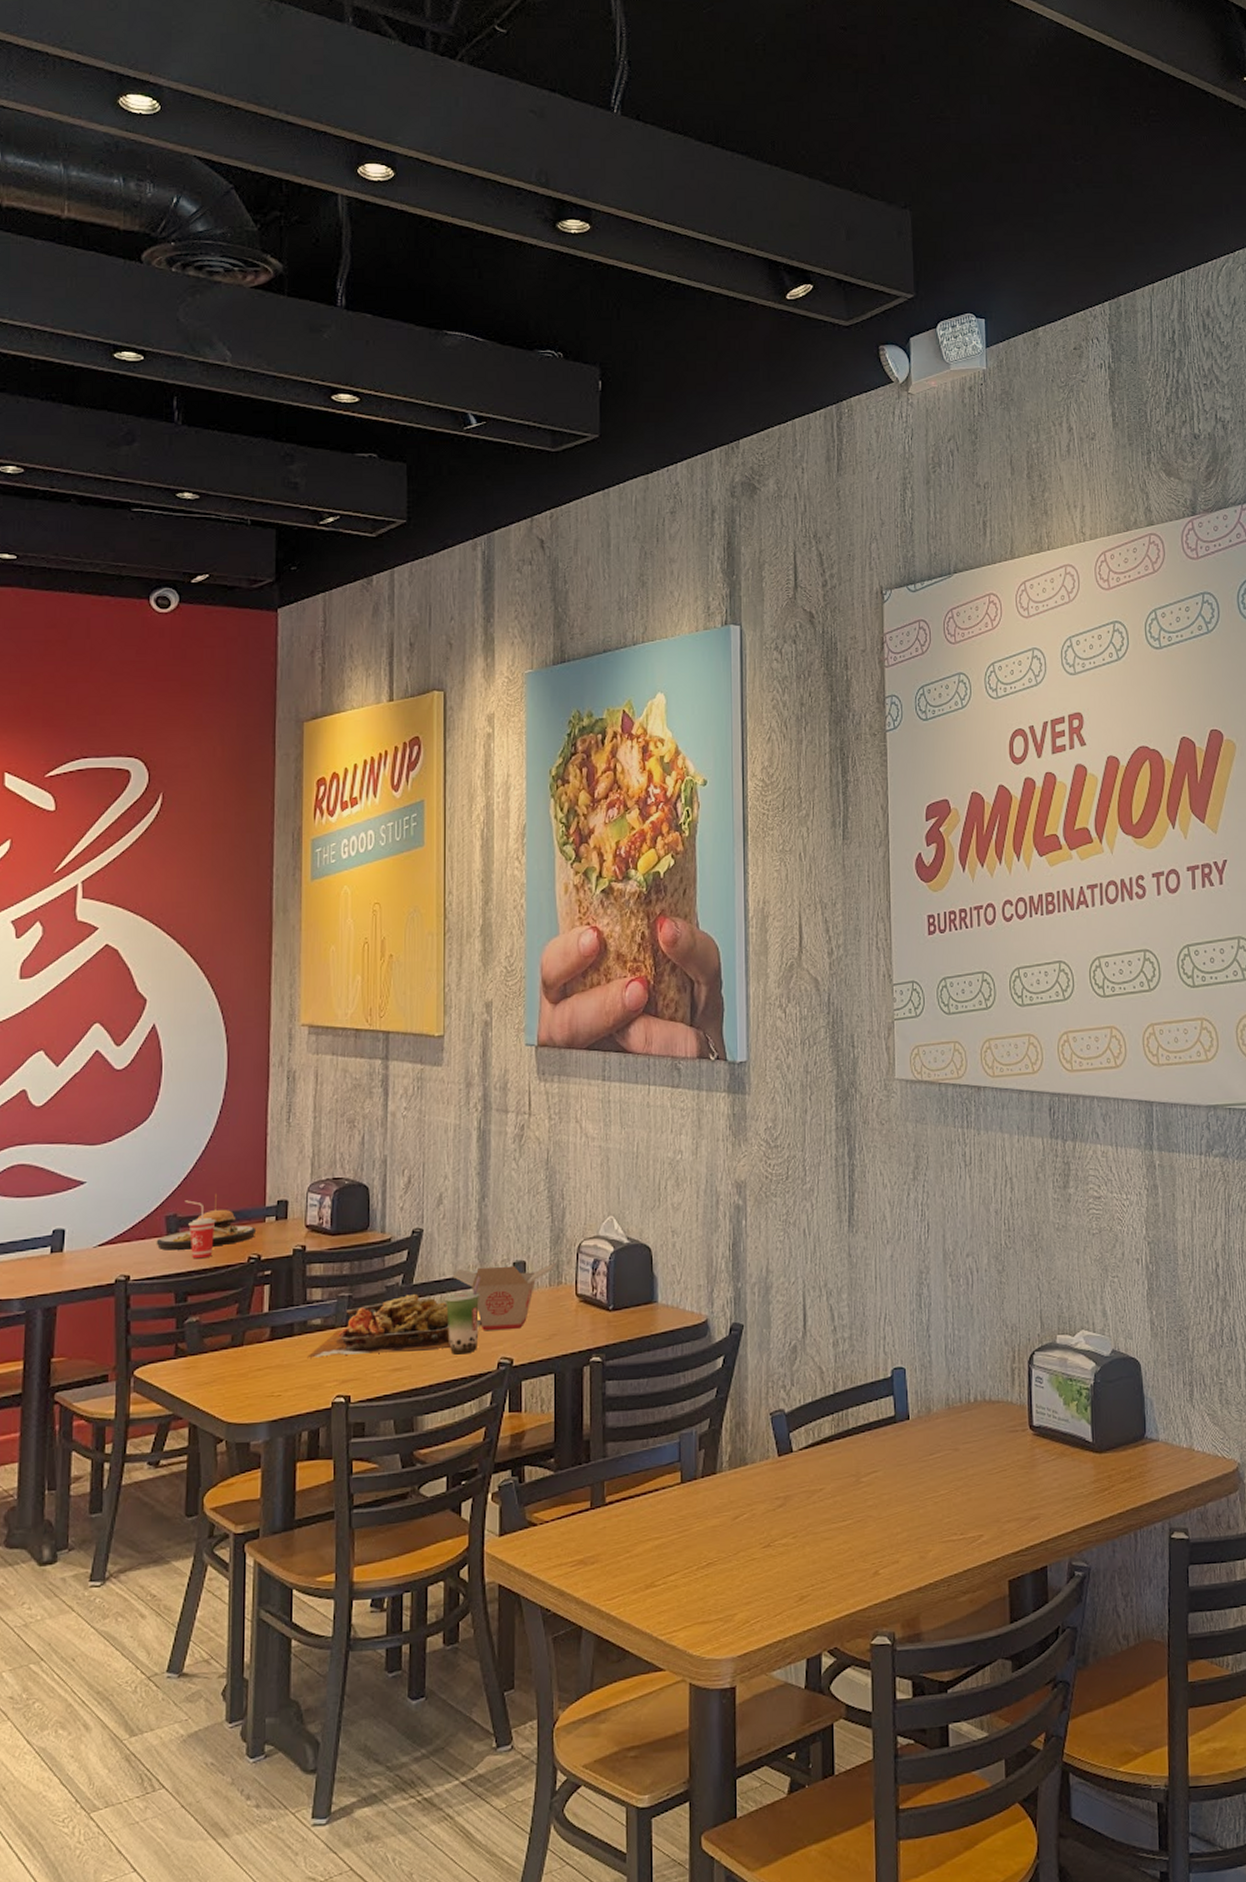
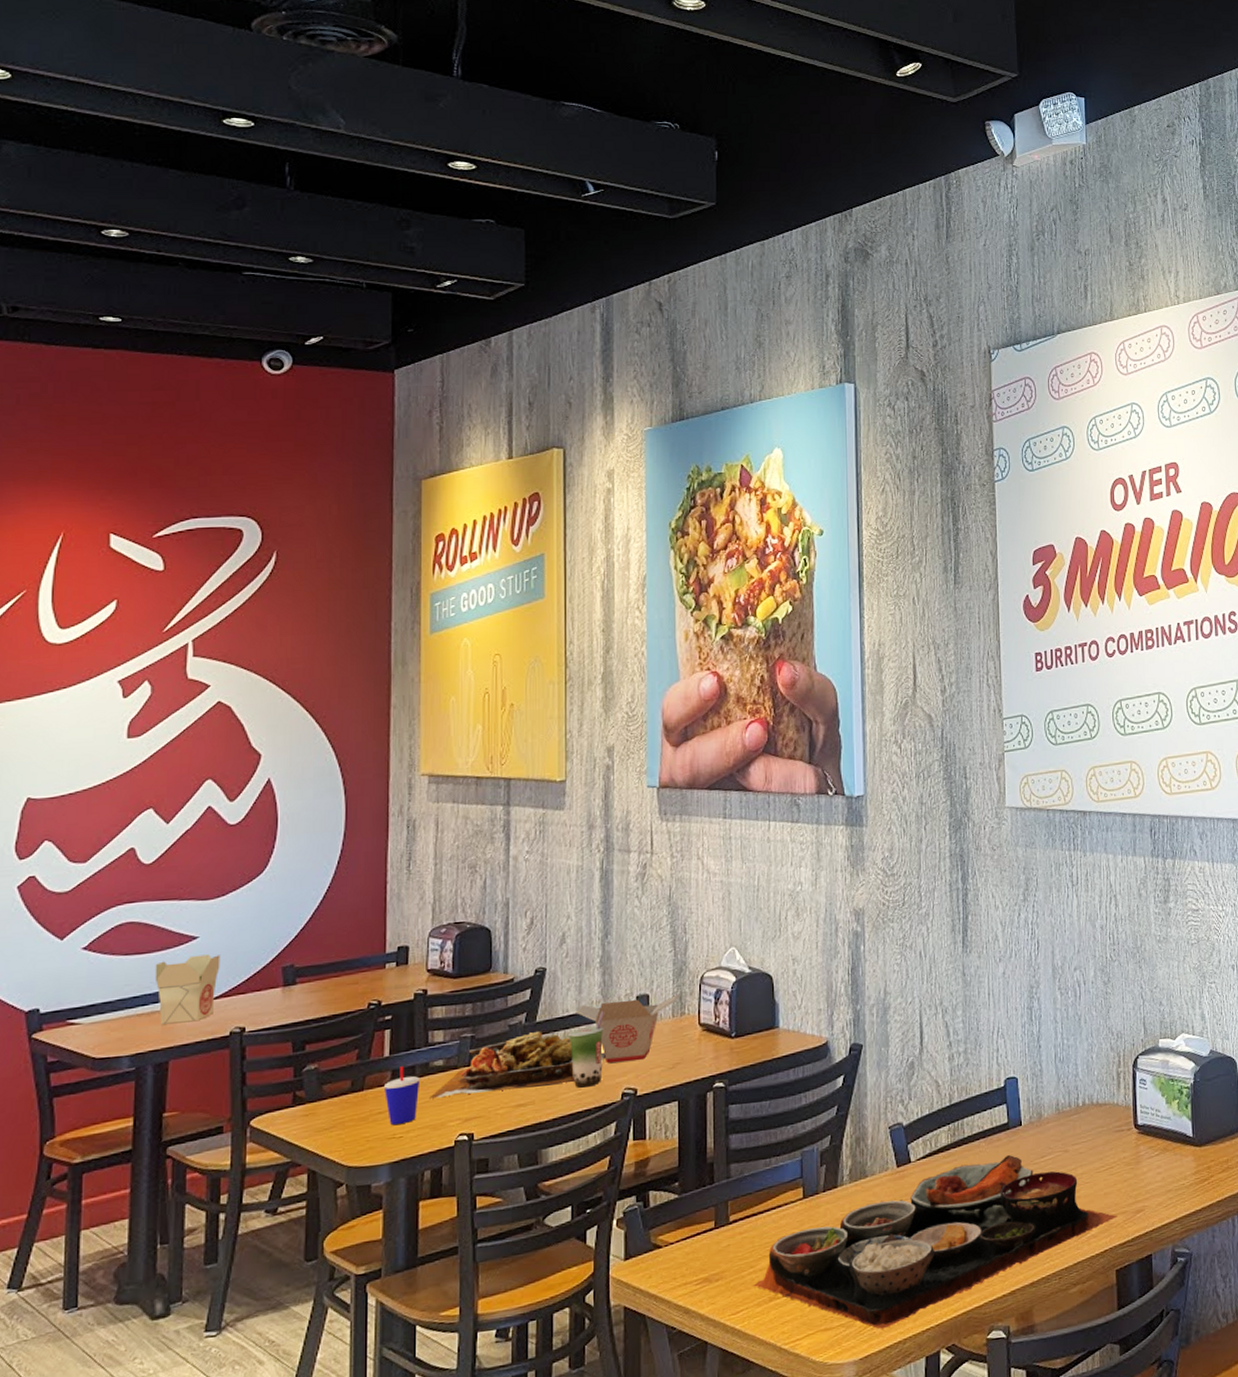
takeout container: none [44,1200,107,1270] -> present [155,954,221,1026]
plate: present [156,1193,257,1250] -> none [272,942,377,1001]
beverage cup: present [184,1200,216,1259] -> none [302,950,335,1008]
beverage cup: none [264,1323,299,1383] -> present [385,1066,421,1125]
food tray: none [629,1450,1011,1626] -> present [753,1155,1118,1329]

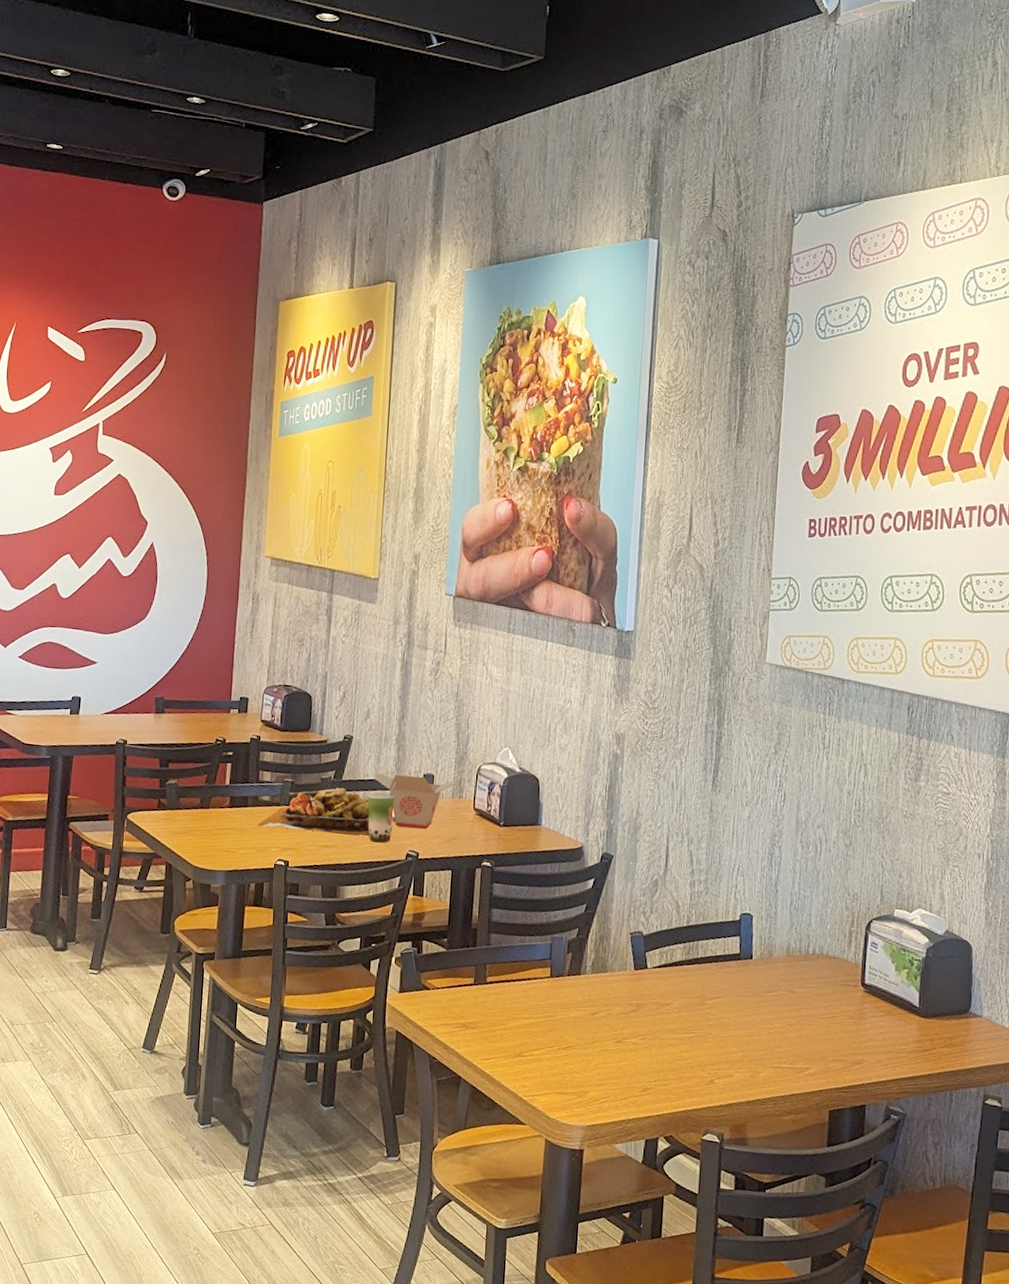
takeout container: present [155,954,221,1026] -> none [66,676,112,729]
beverage cup: present [385,1066,421,1125] -> none [224,795,252,842]
food tray: present [753,1155,1118,1329] -> none [502,981,836,1106]

